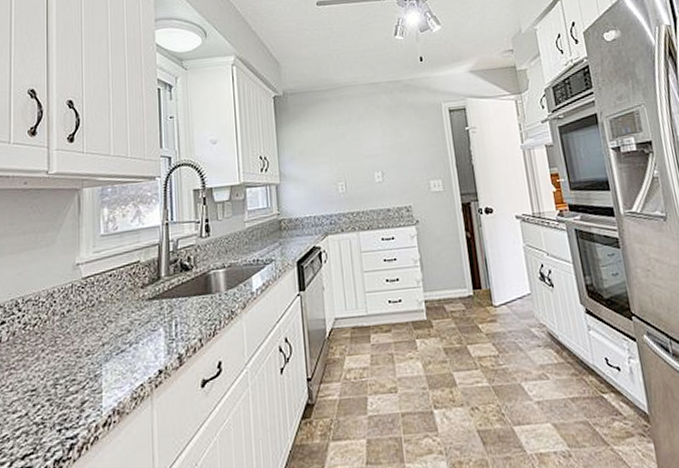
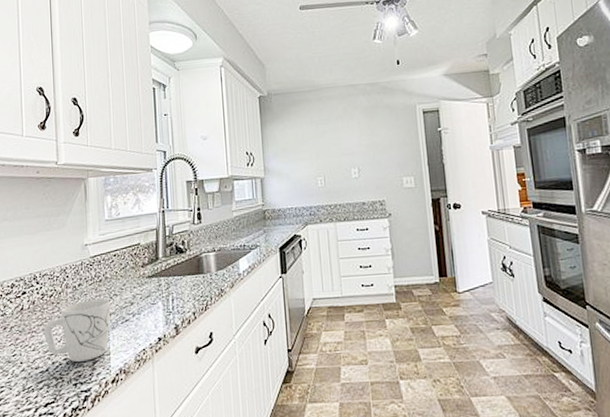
mug: none [25,326,104,403] -> present [44,299,111,362]

